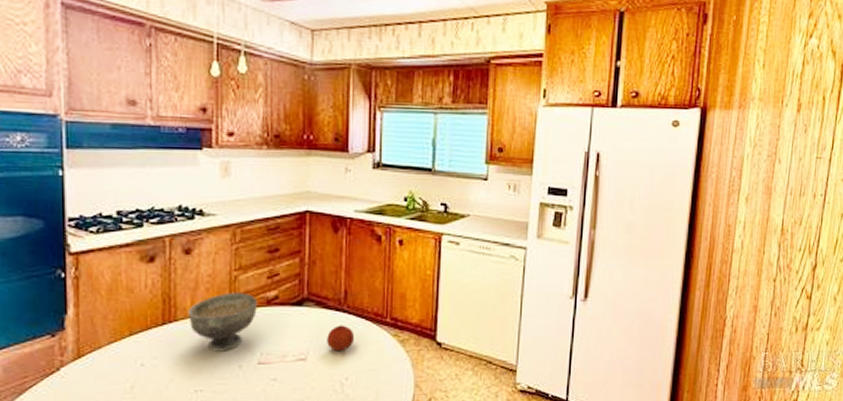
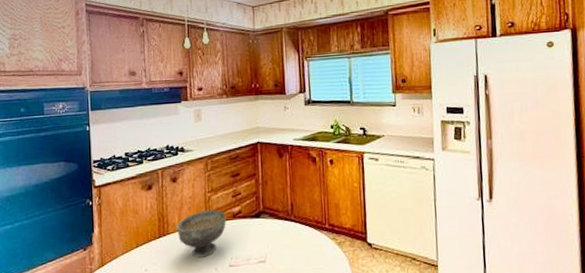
fruit: present [327,325,355,352] -> none [280,232,302,254]

